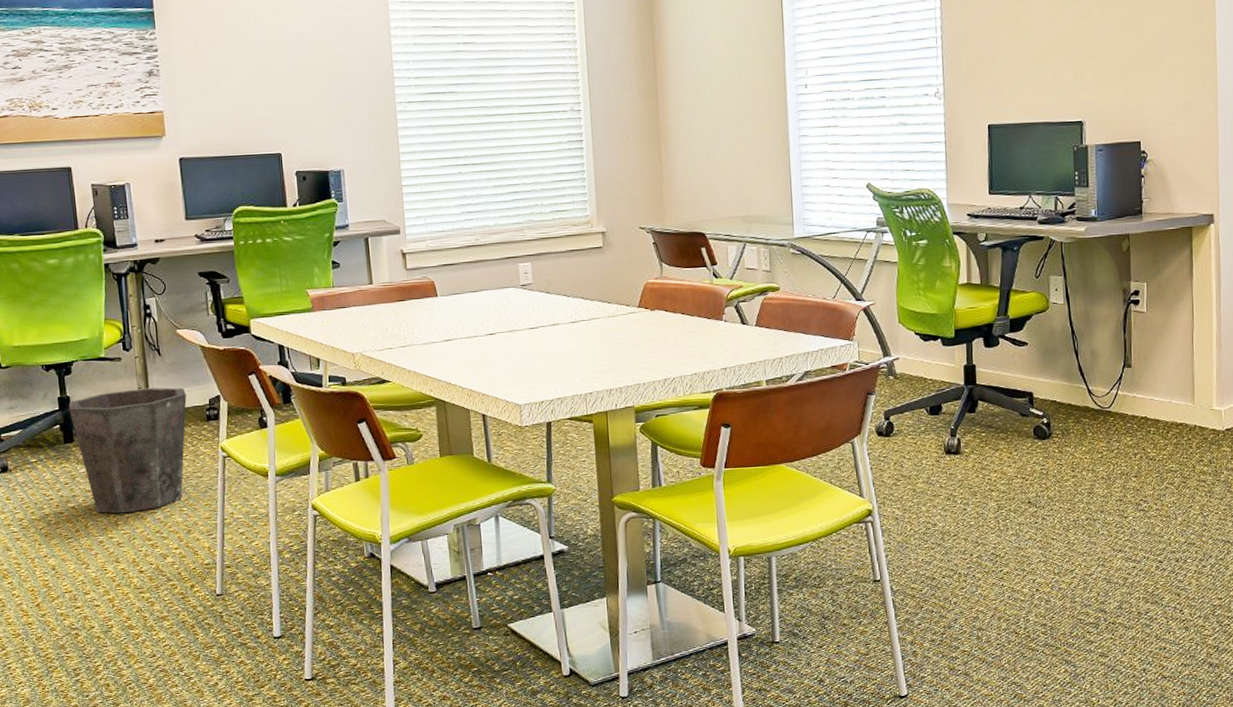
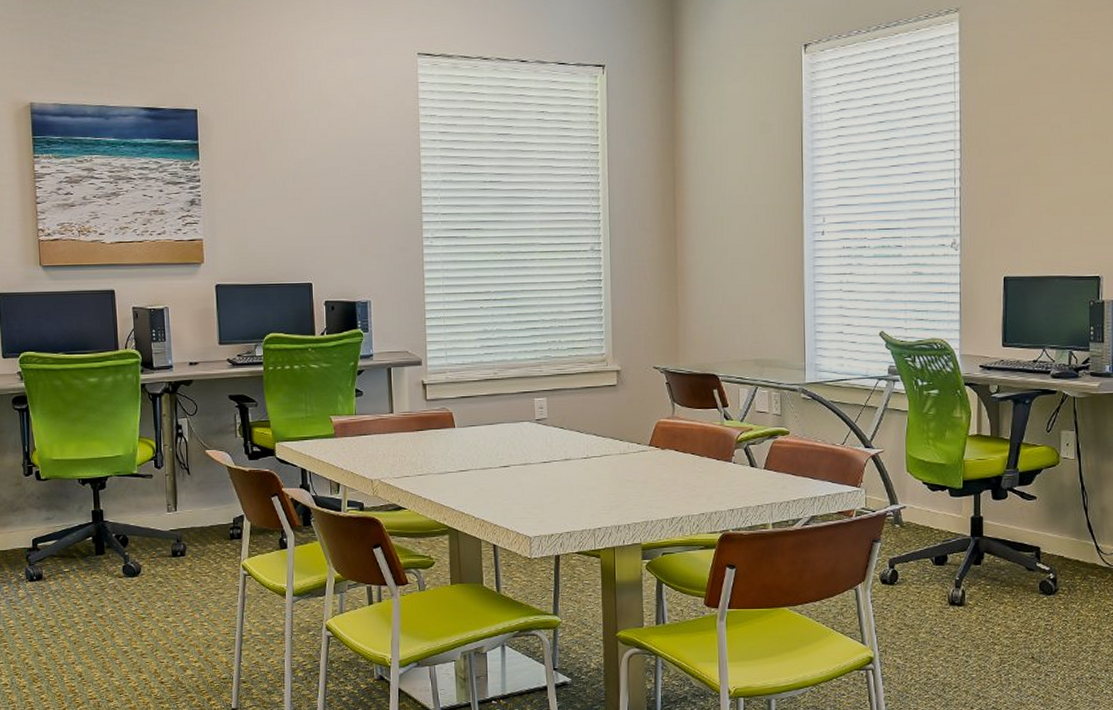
waste bin: present [68,387,187,514] -> none [101,504,212,625]

